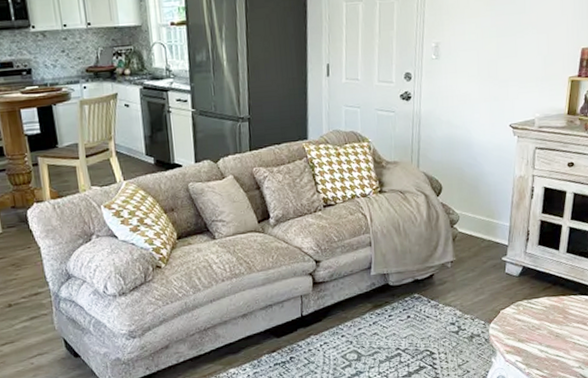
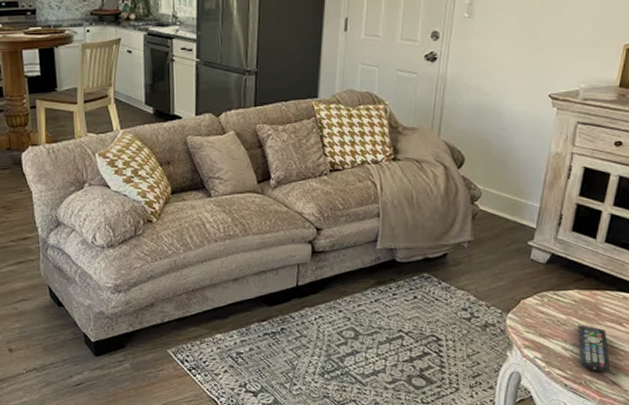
remote control: none [550,327,579,369] -> present [577,325,610,373]

